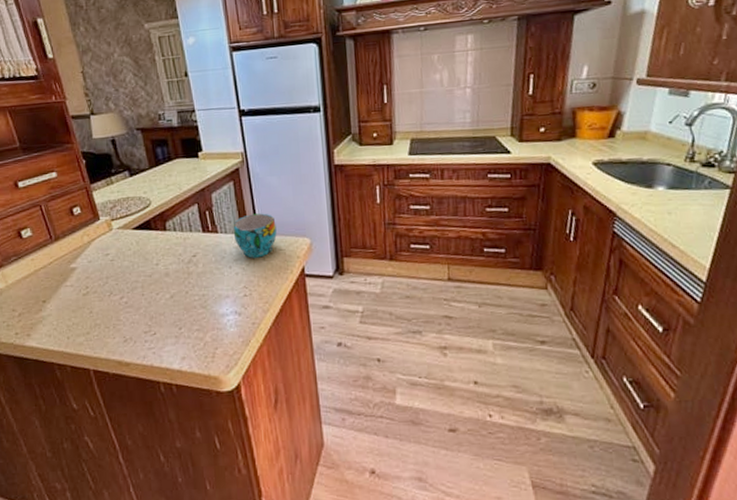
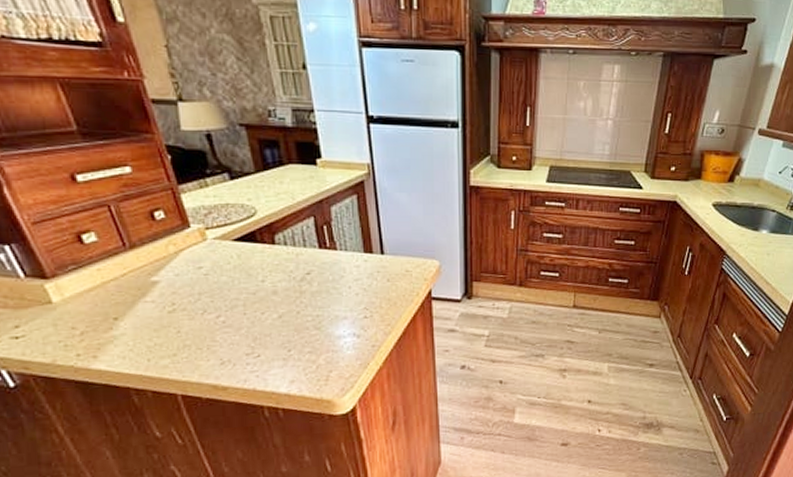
cup: present [233,213,277,258] -> none [354,231,403,279]

